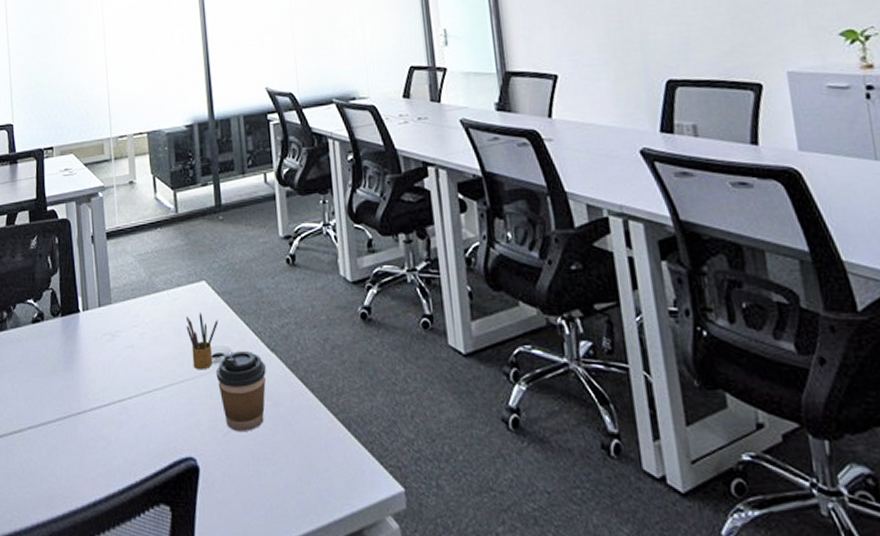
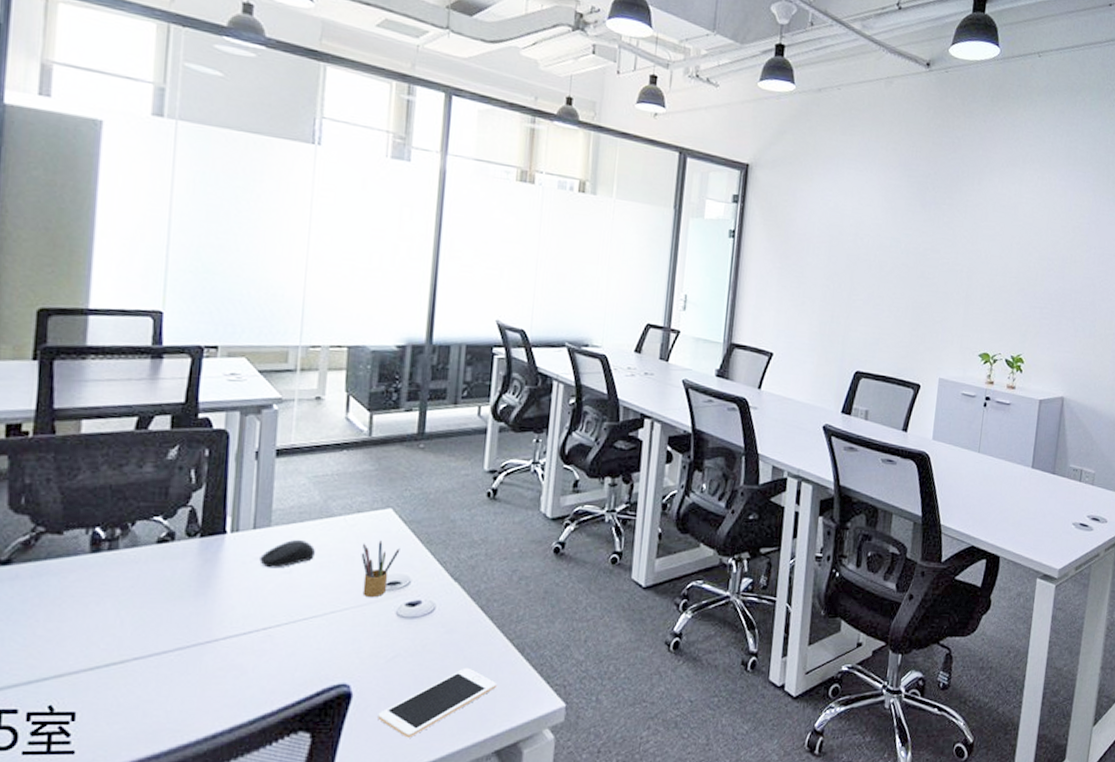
computer mouse: none [107,314,149,343] -> present [259,539,315,569]
coffee cup: present [215,350,266,431] -> none [388,579,446,657]
cell phone: none [225,443,331,517] -> present [378,667,498,738]

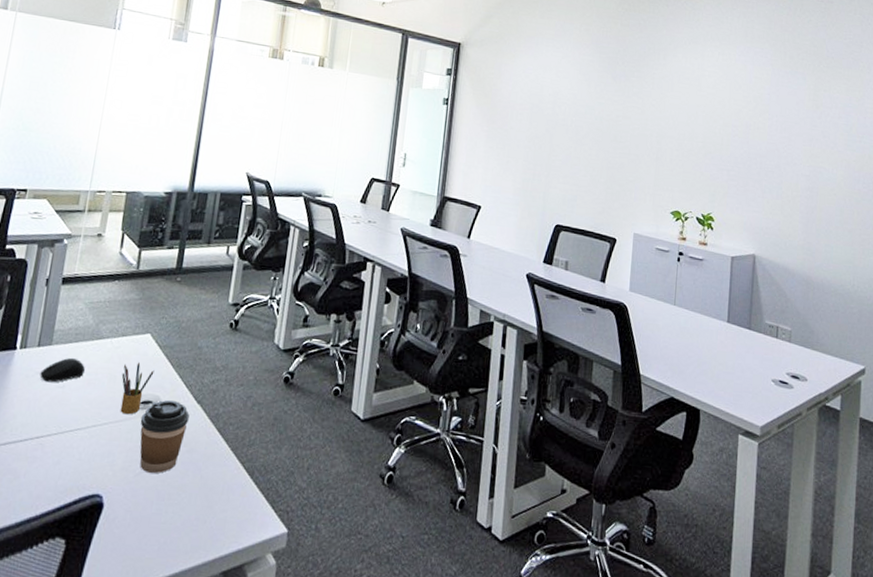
cell phone: present [378,667,498,738] -> none [123,487,229,552]
coffee cup: none [388,579,446,657] -> present [140,399,190,473]

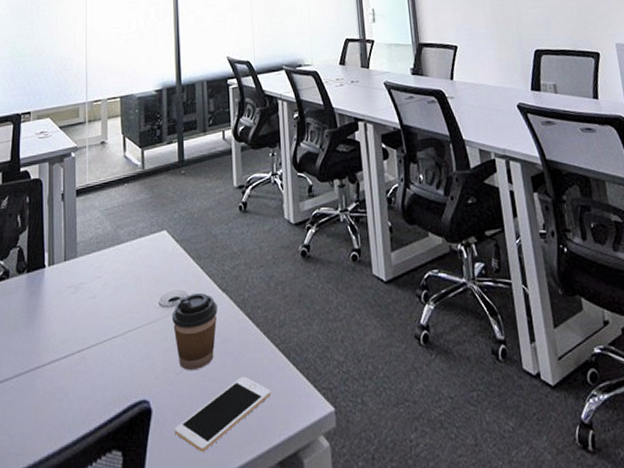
computer mouse: present [40,357,85,383] -> none [71,266,111,295]
pencil box: present [120,362,155,415] -> none [146,260,176,315]
cell phone: none [123,487,229,552] -> present [175,376,272,452]

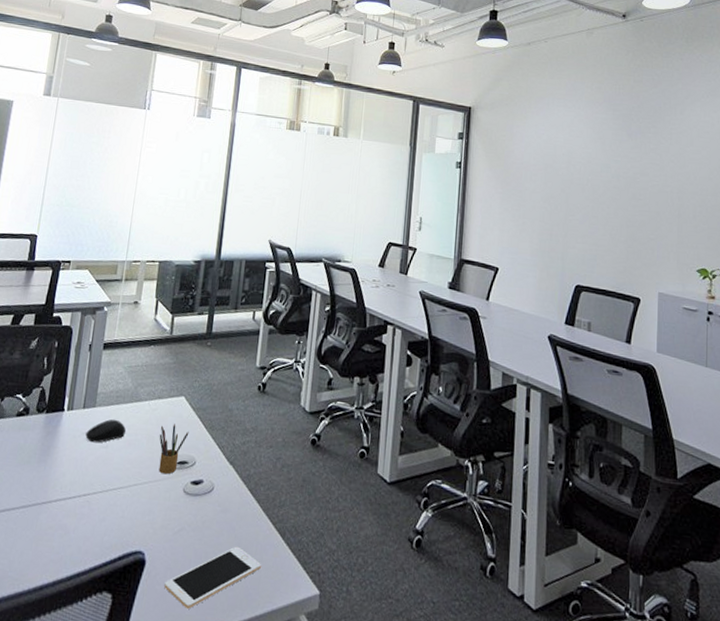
computer mouse: none [71,266,111,295] -> present [85,419,126,443]
pencil box: none [146,260,176,315] -> present [158,424,189,475]
coffee cup: present [171,292,217,370] -> none [177,460,223,532]

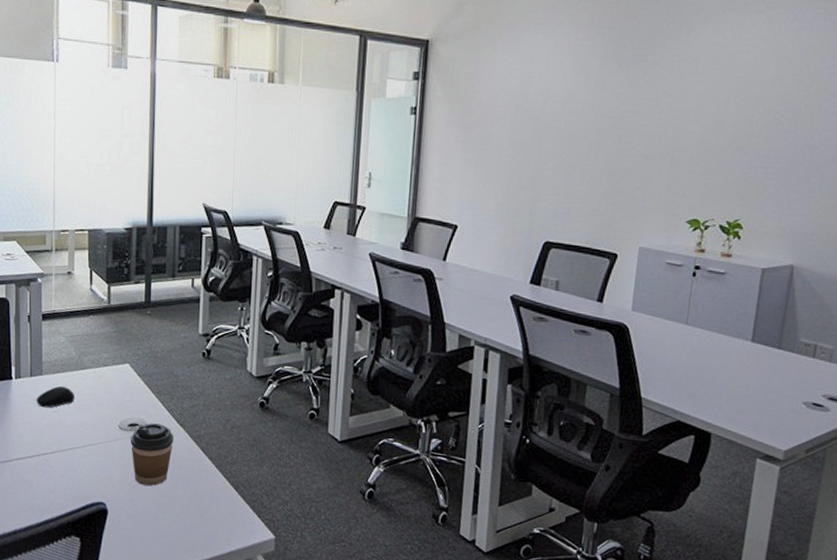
pencil box: present [158,424,189,475] -> none [108,389,137,436]
cell phone: present [164,546,262,609] -> none [128,498,218,550]
coffee cup: none [177,460,223,532] -> present [130,422,174,486]

